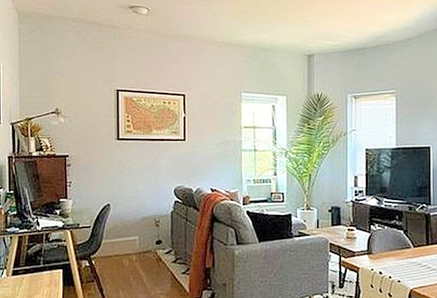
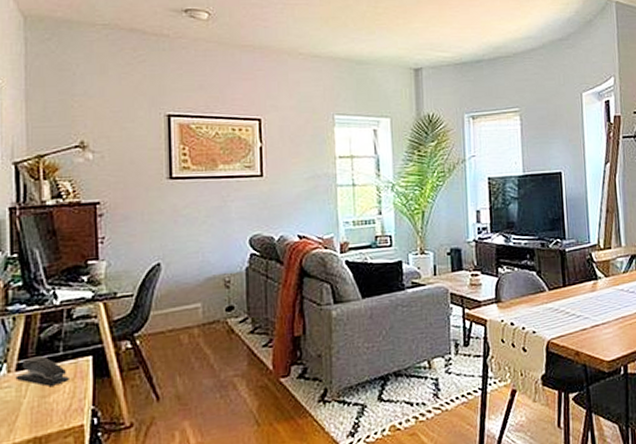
stapler: none [12,266,47,289] -> present [15,356,69,386]

